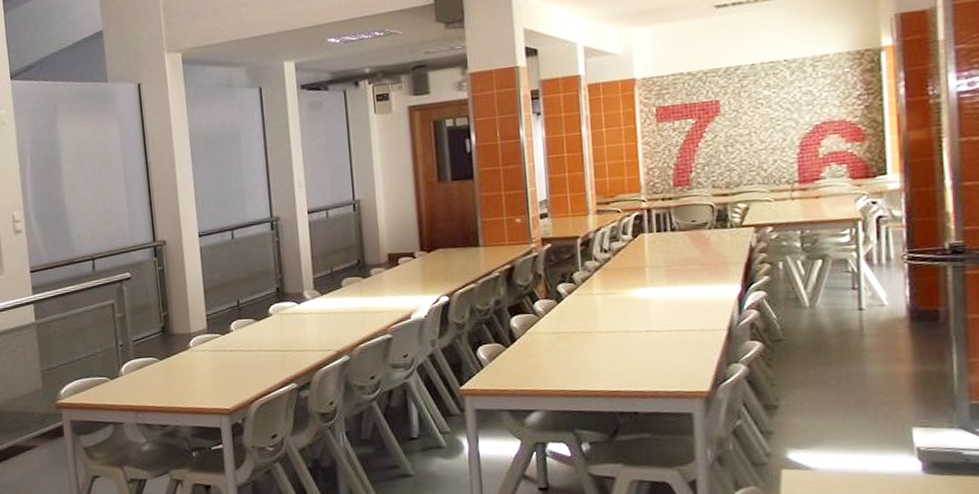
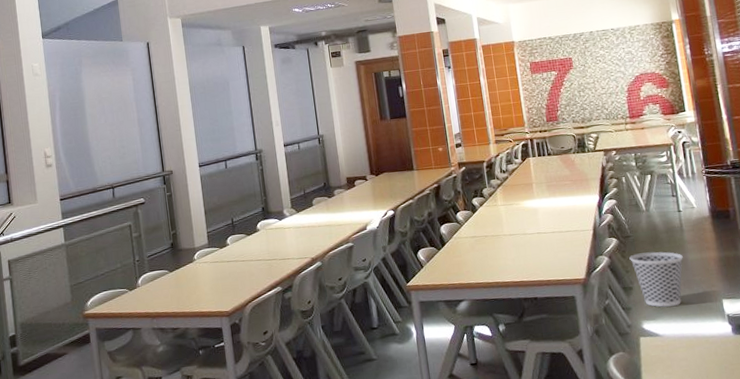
wastebasket: none [778,361,859,433] -> present [629,251,683,307]

